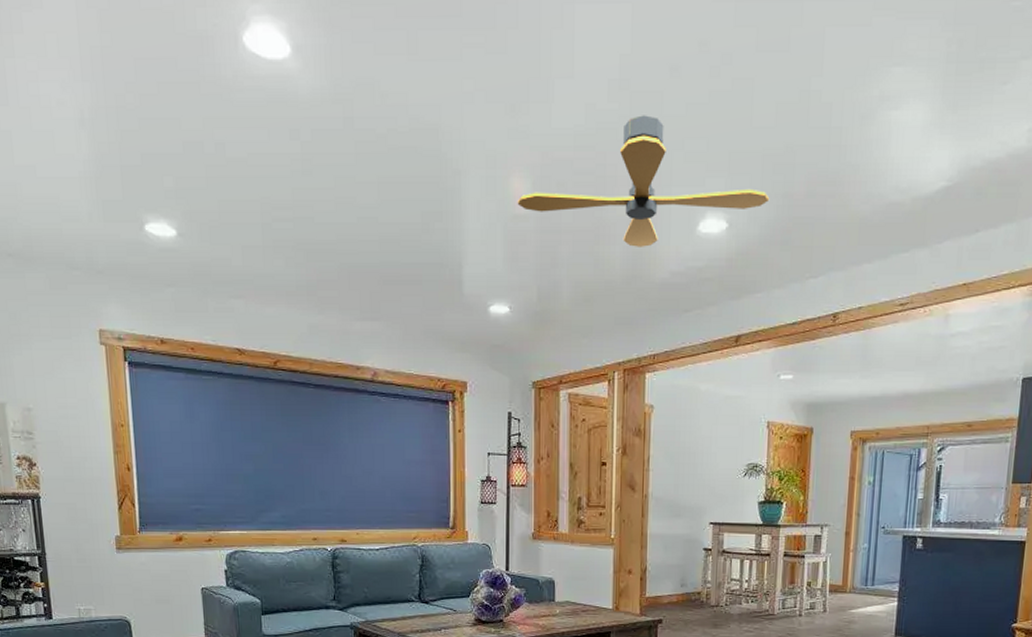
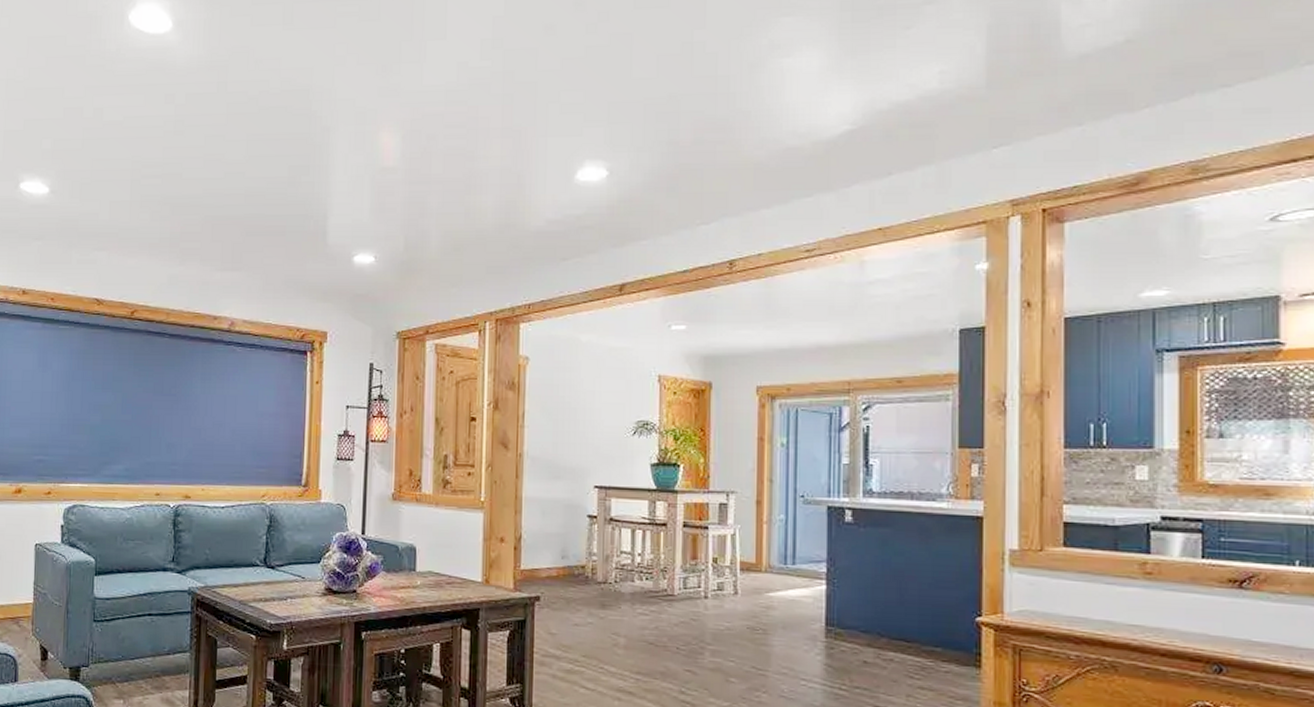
ceiling fan: present [517,115,770,247] -> none [386,70,653,196]

